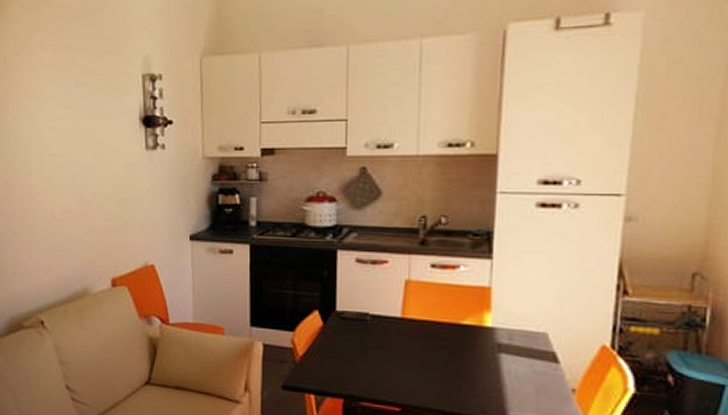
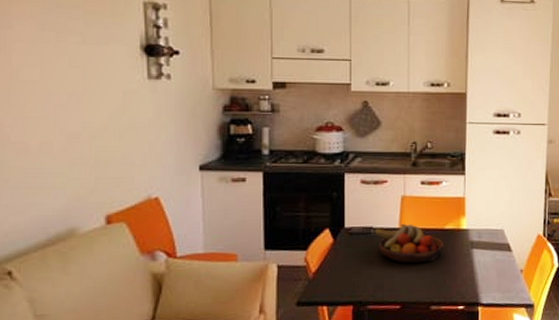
fruit bowl: none [371,312,461,362] -> present [374,223,445,264]

